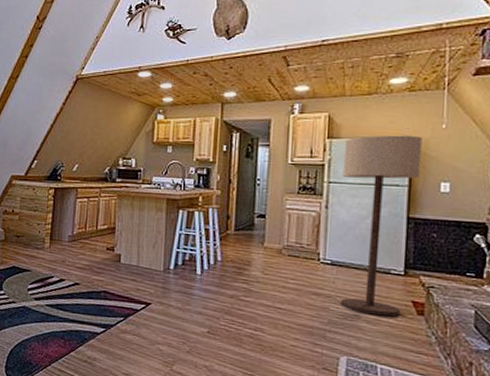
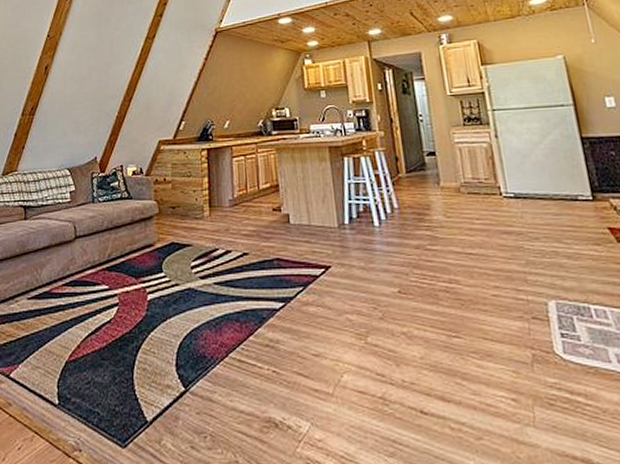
floor lamp: present [340,135,422,317] -> none [500,53,599,249]

